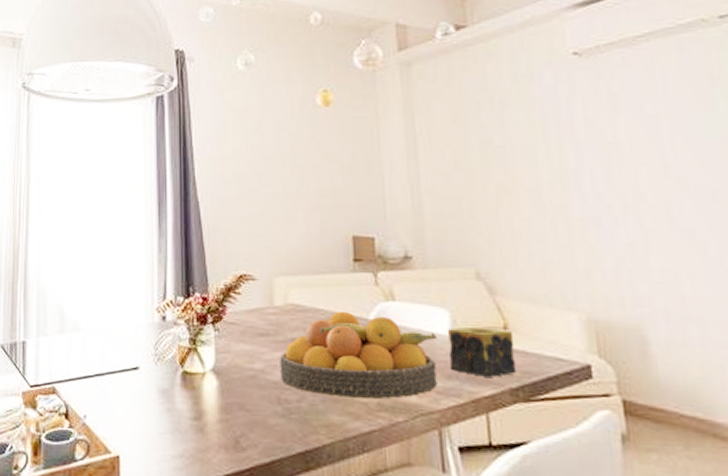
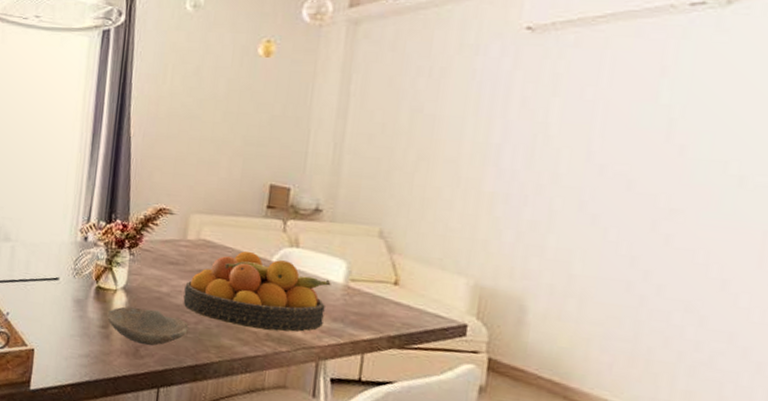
bowl: none [197,390,292,435] -> present [106,306,190,346]
candle: present [448,328,517,377] -> none [337,278,402,325]

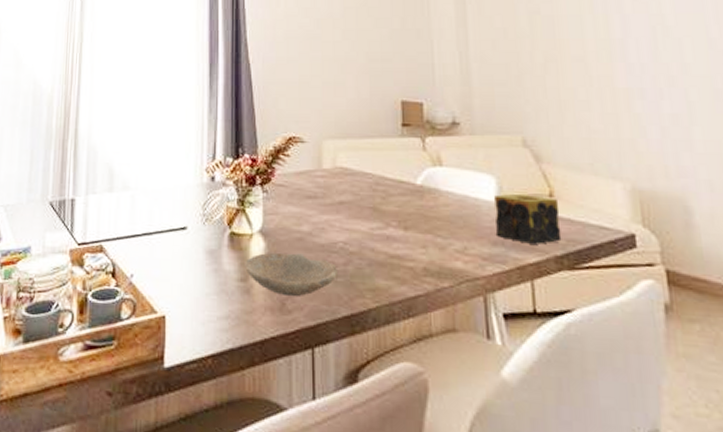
fruit bowl: present [183,251,331,332] -> none [327,175,484,265]
candle: none [337,278,402,325] -> present [494,194,562,244]

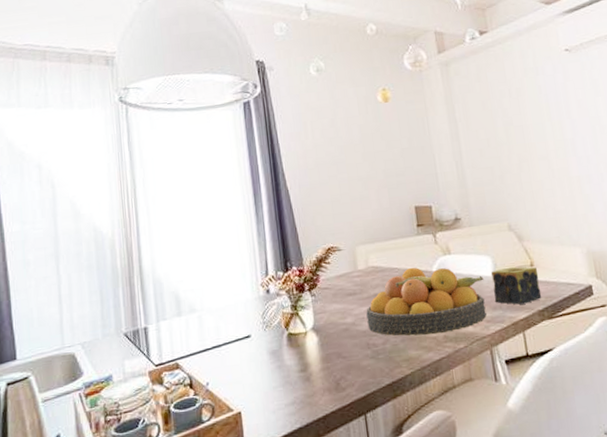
bowl: present [244,252,339,297] -> none [302,341,379,377]
fruit bowl: none [327,175,484,265] -> present [366,267,487,336]

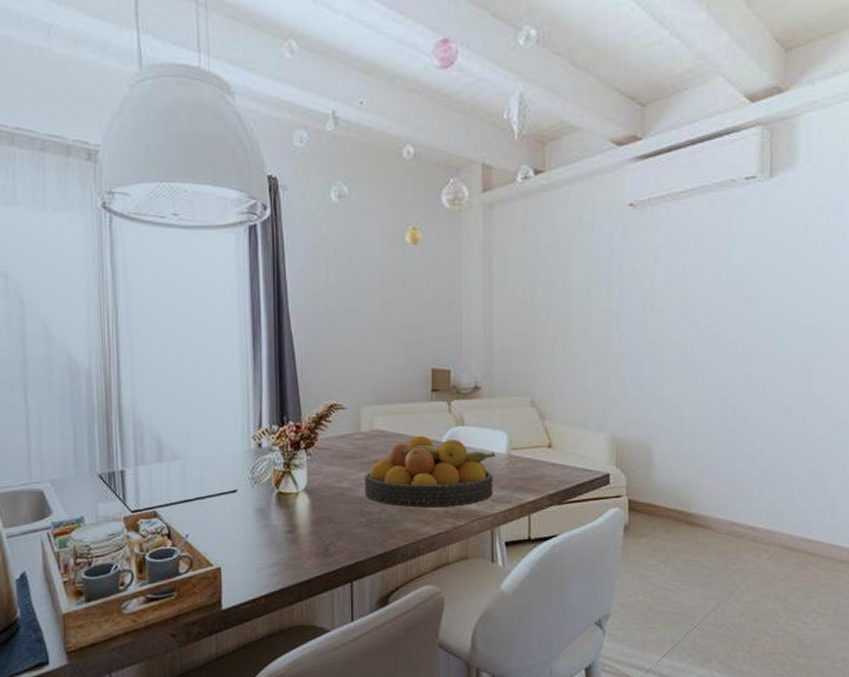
candle: present [491,266,542,305] -> none [504,447,555,486]

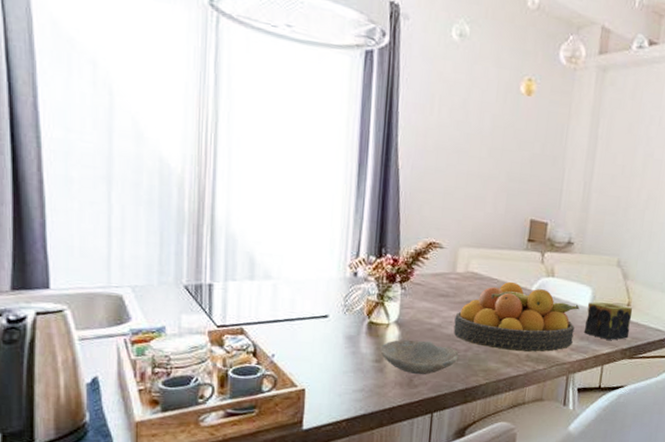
bowl: none [291,506,374,543] -> present [379,339,460,375]
candle: none [504,447,555,486] -> present [583,302,633,340]

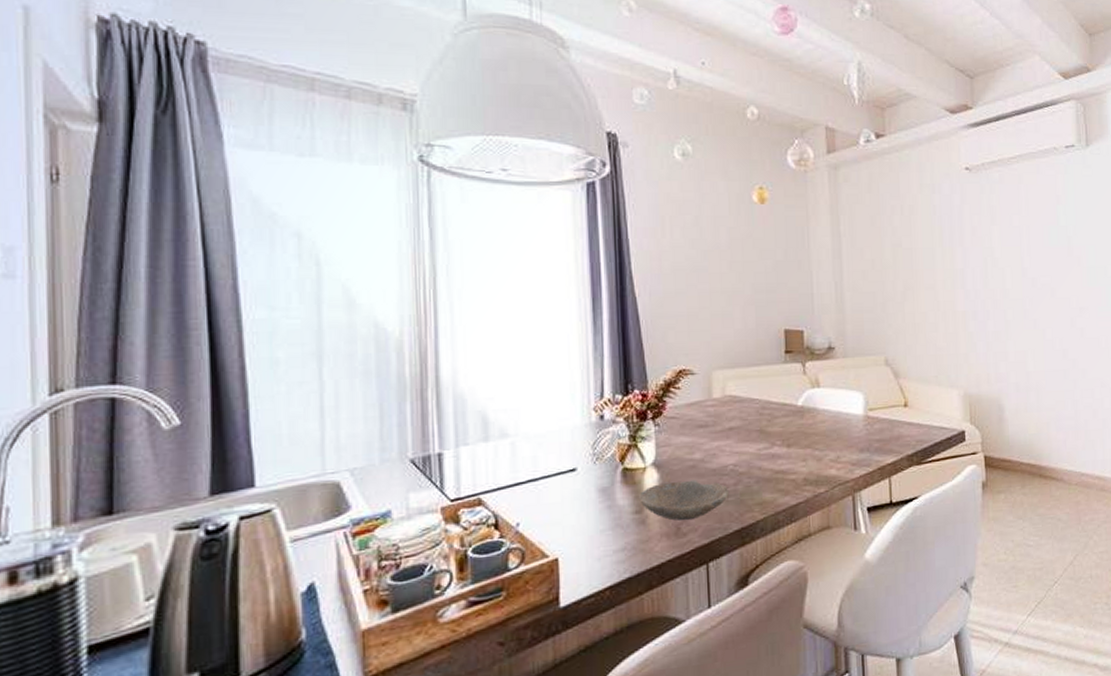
fruit bowl: present [453,281,580,353] -> none [718,399,853,477]
candle: present [583,302,633,340] -> none [862,406,913,448]

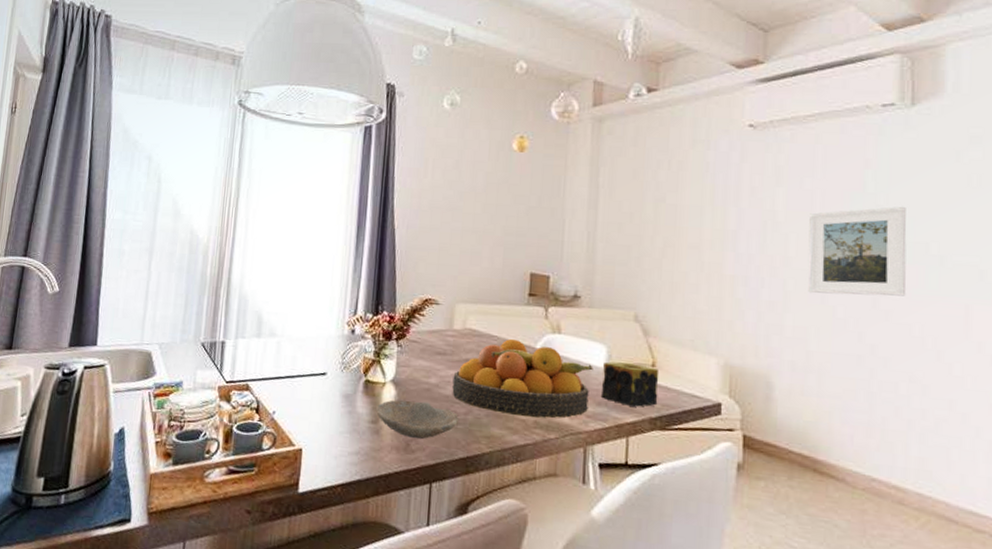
fruit bowl: none [718,399,853,477] -> present [452,338,593,419]
candle: none [862,406,913,448] -> present [600,362,659,407]
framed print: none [1019,236,1094,320] -> present [808,206,907,296]

